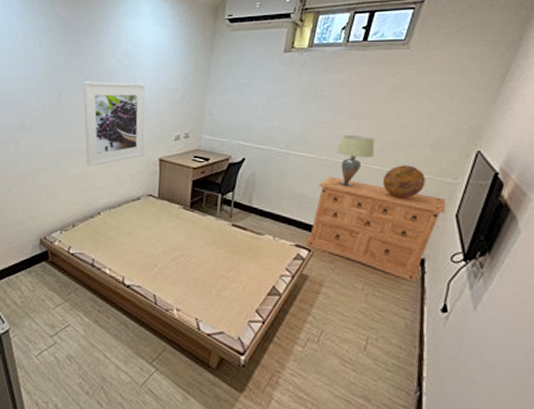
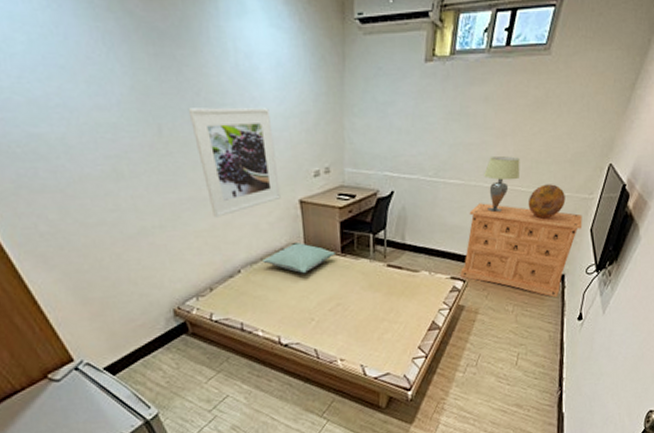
pillow: none [120,195,185,223] -> present [262,243,335,274]

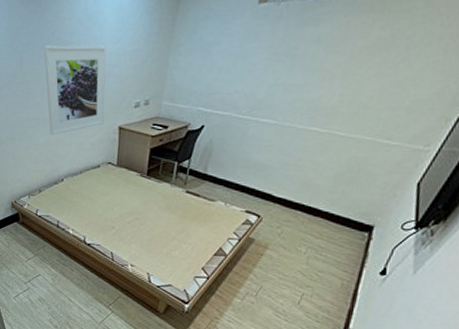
pillow: present [262,243,335,274] -> none [81,162,142,189]
dresser: present [460,203,583,298] -> none [256,144,410,249]
lampshade: present [484,156,520,213] -> none [297,99,346,155]
decorative sphere: present [528,184,566,219] -> none [345,131,394,166]

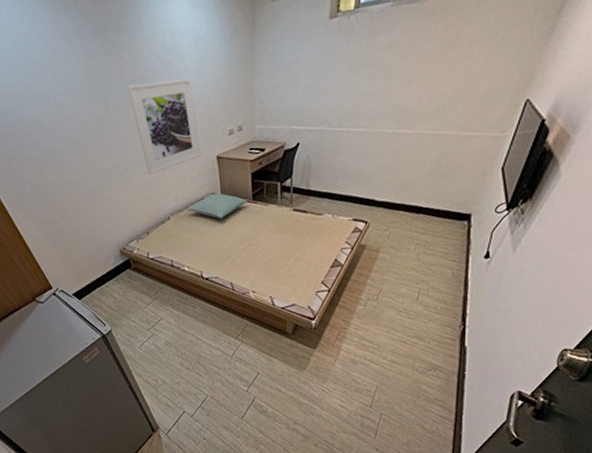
pillow: none [81,162,142,189] -> present [187,192,247,219]

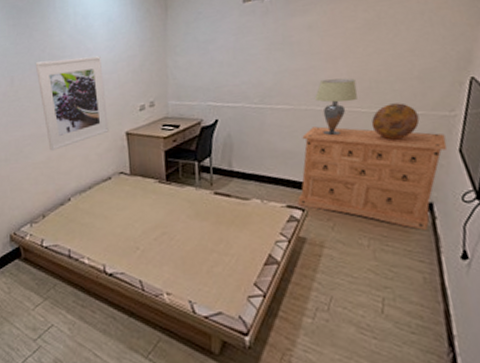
pillow: present [187,192,247,219] -> none [91,172,160,202]
dresser: none [362,148,493,237] -> present [297,126,448,231]
lampshade: none [387,100,426,157] -> present [315,78,358,136]
decorative sphere: none [433,125,474,160] -> present [371,103,420,140]

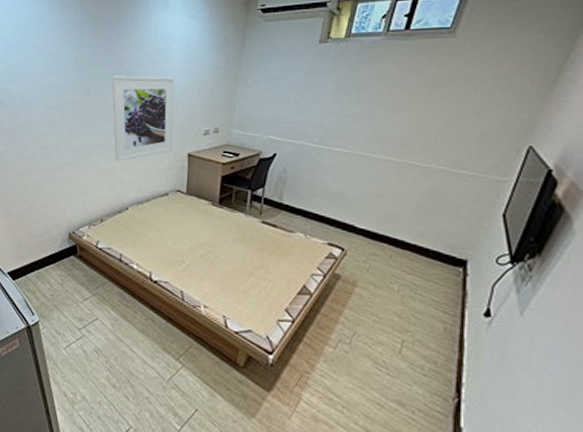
dresser: present [297,126,448,231] -> none [339,173,492,286]
lampshade: present [315,78,358,136] -> none [373,130,415,185]
decorative sphere: present [371,103,420,140] -> none [422,161,470,196]

